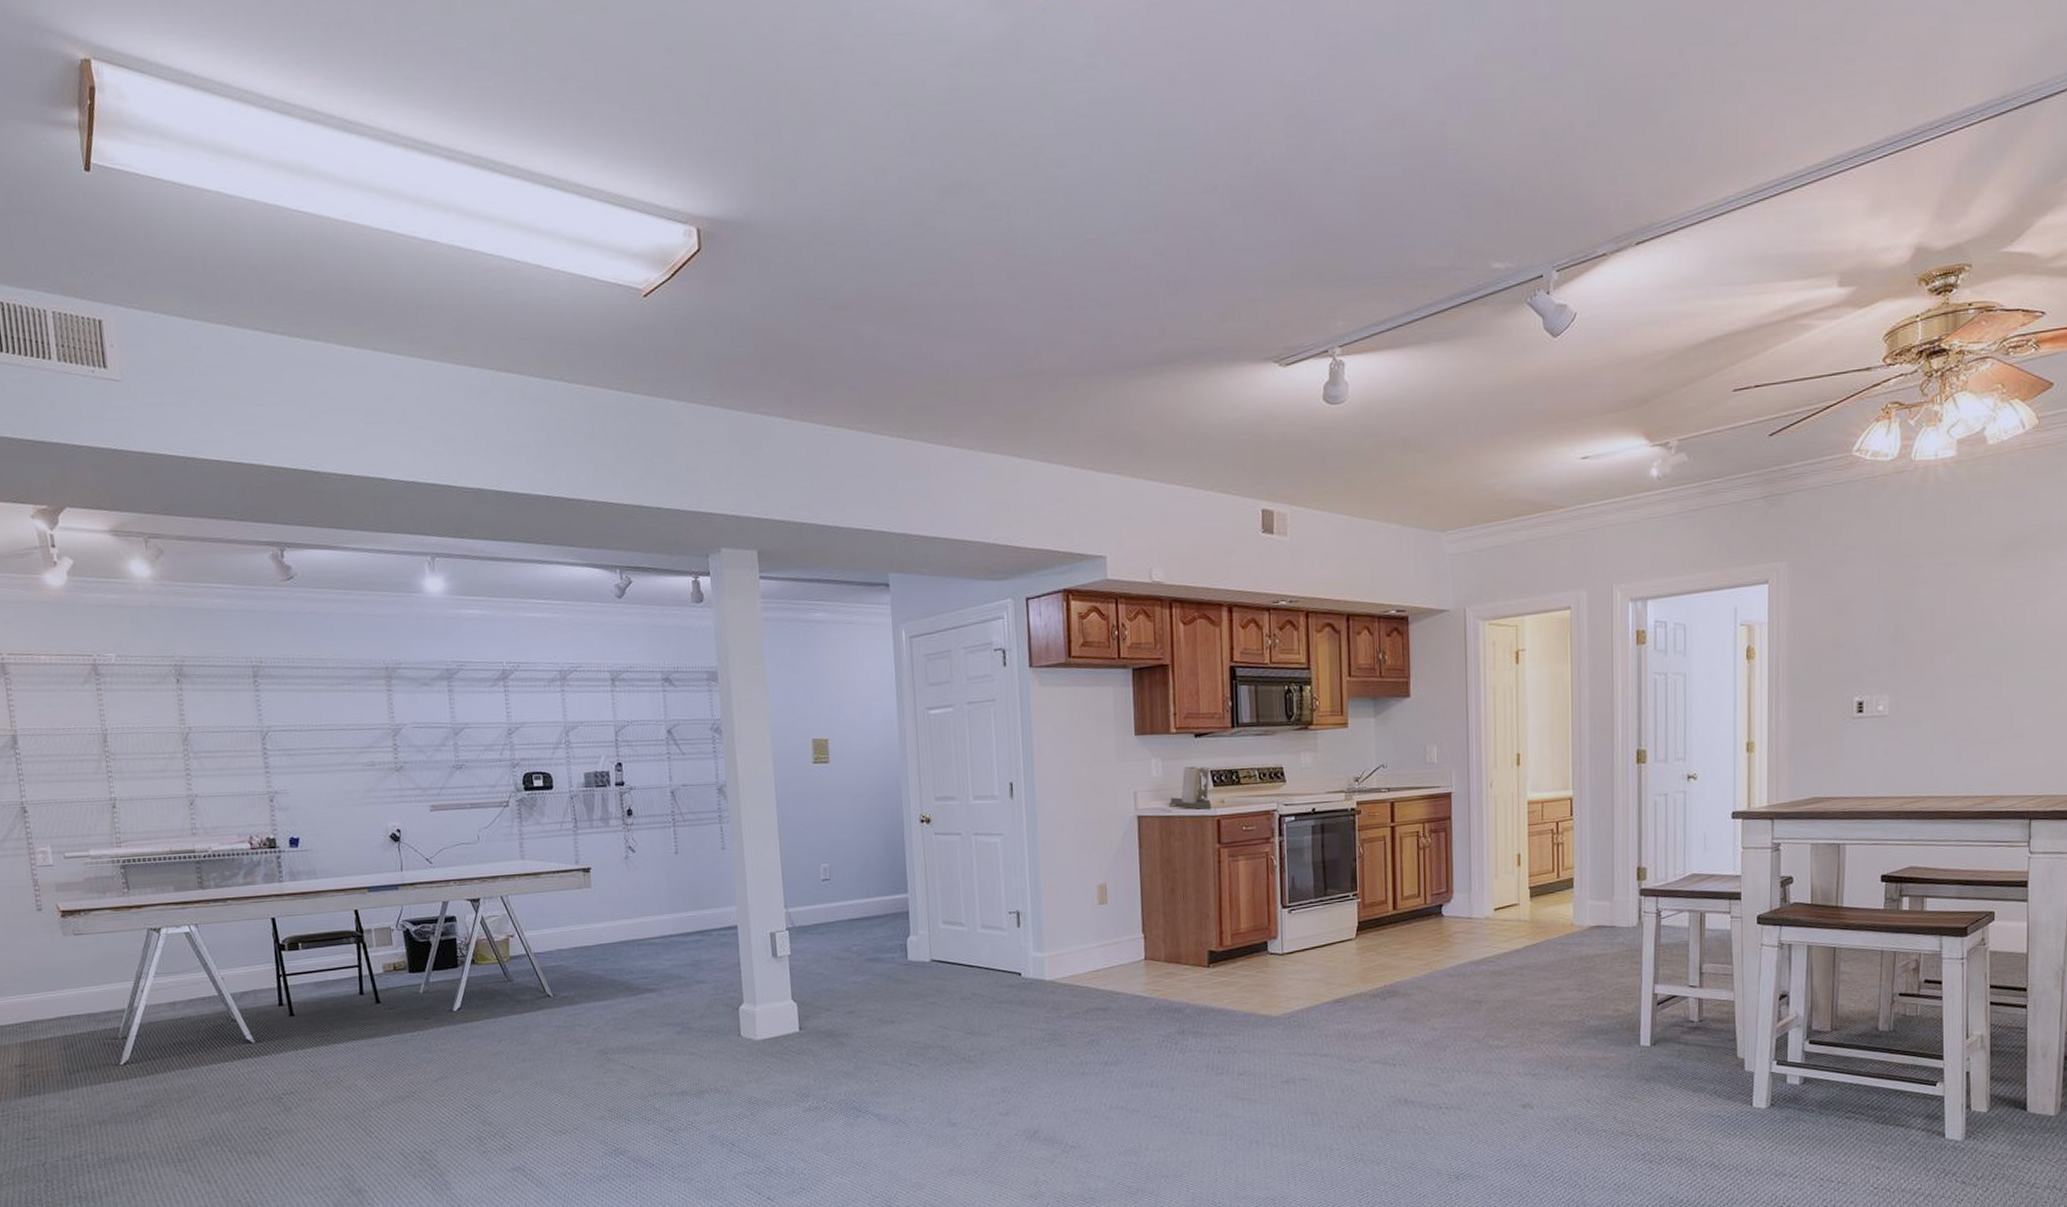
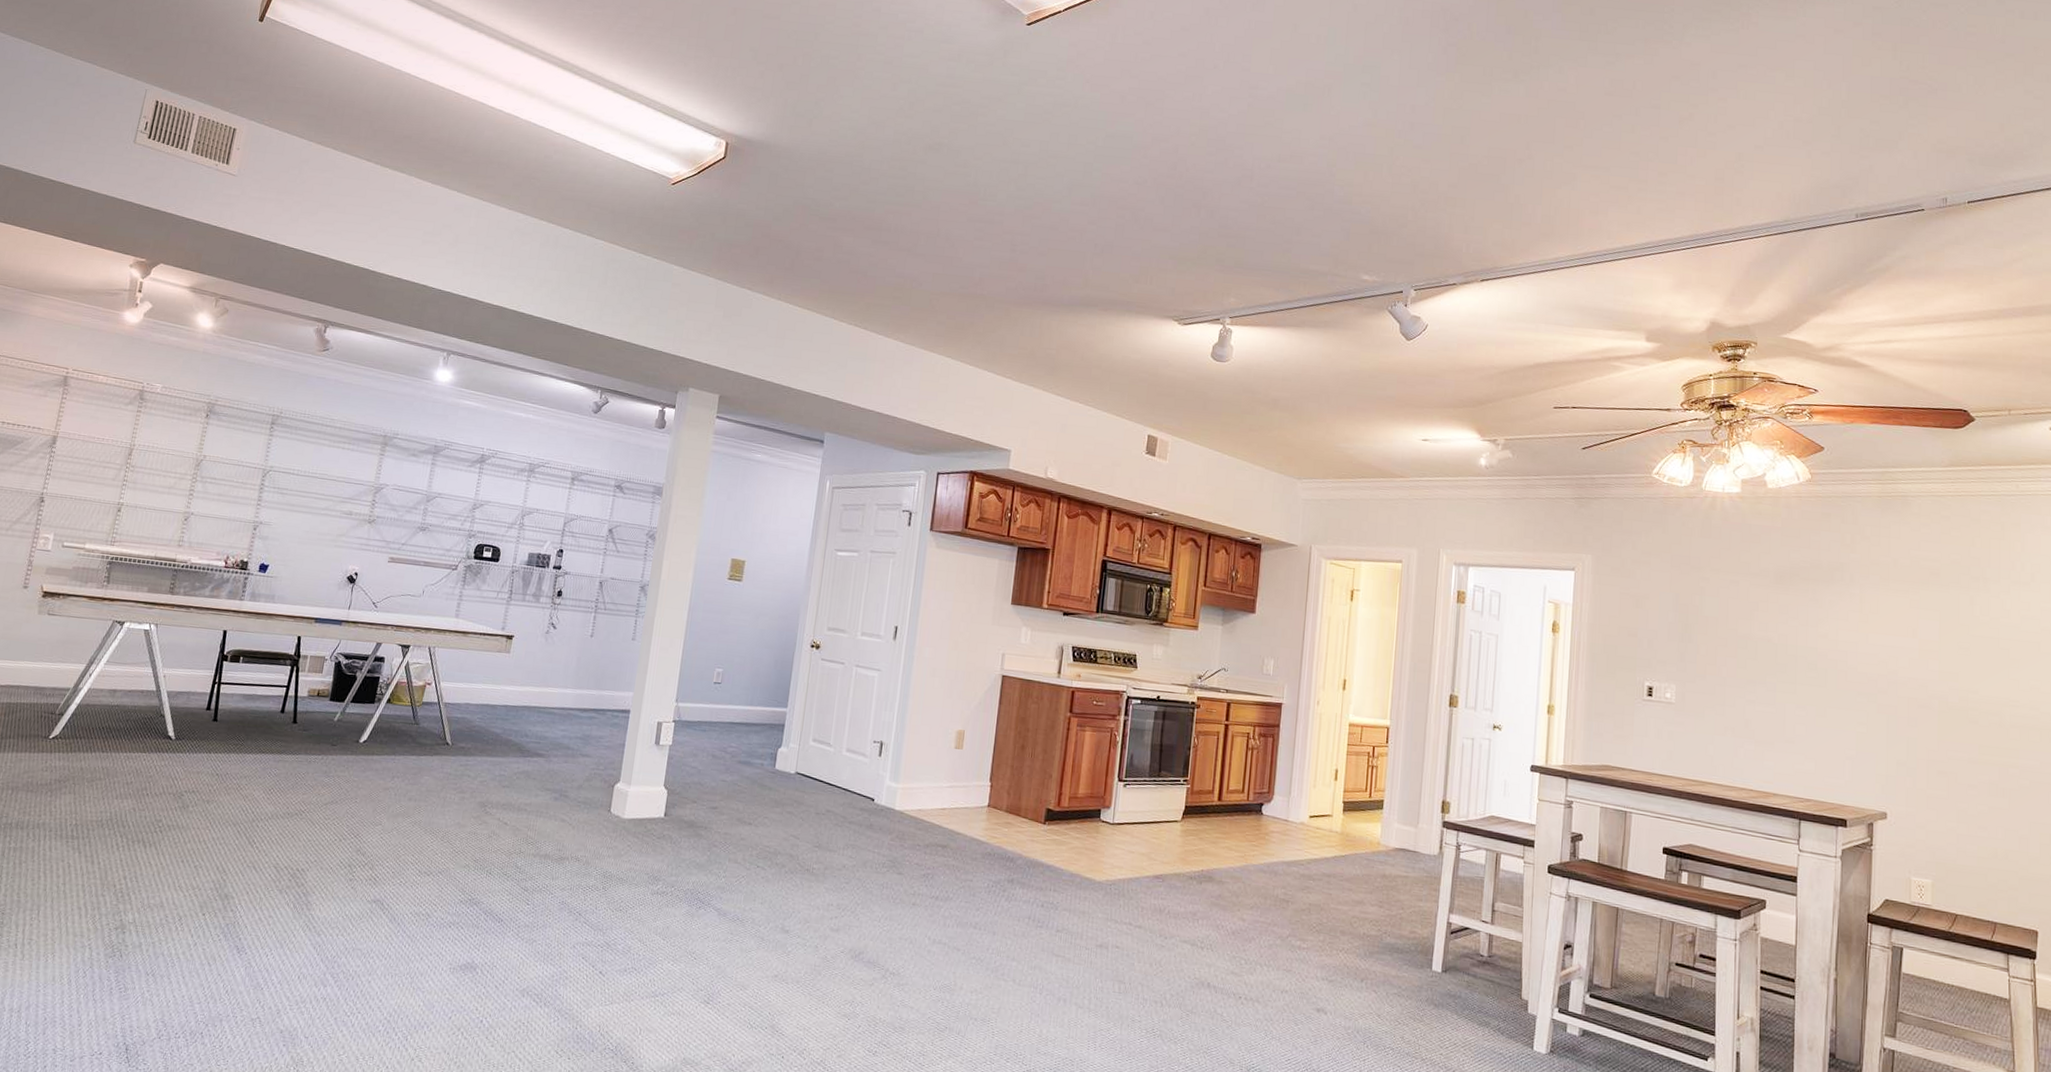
paper towel roll: present [1170,766,1211,811] -> none [1032,639,1071,681]

